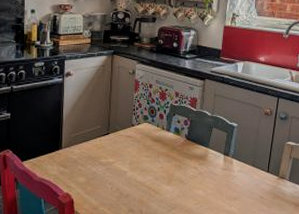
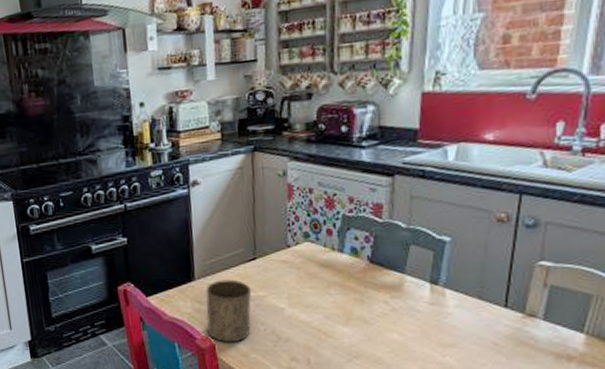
cup: none [67,149,104,199] -> present [205,279,252,343]

